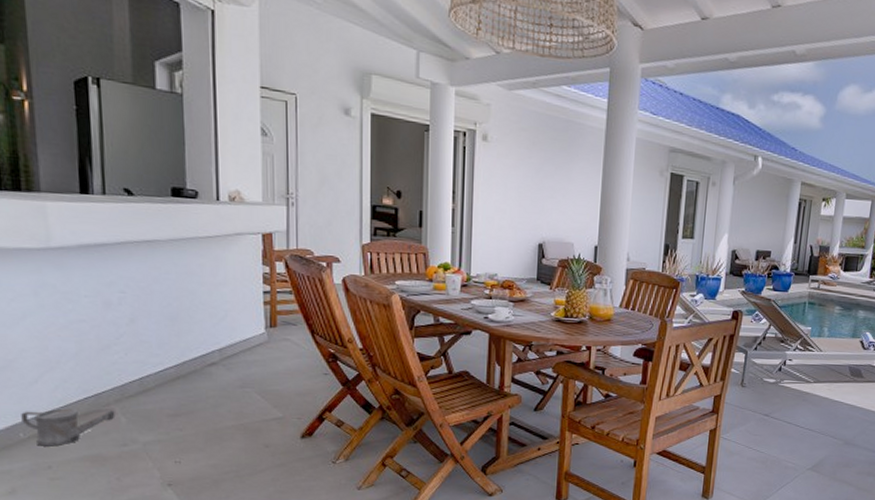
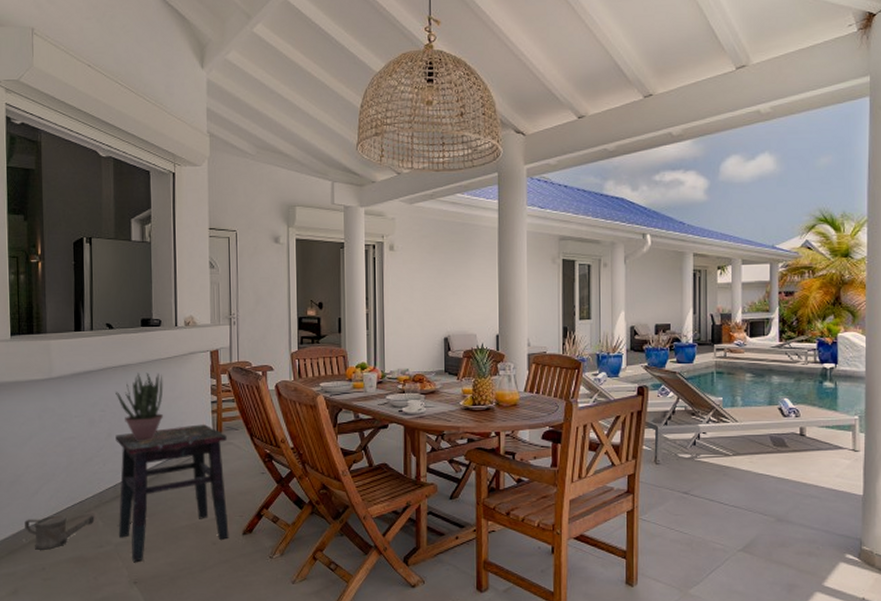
potted plant: none [139,251,202,331] -> present [115,373,163,441]
side table: none [140,316,285,463] -> present [115,424,229,562]

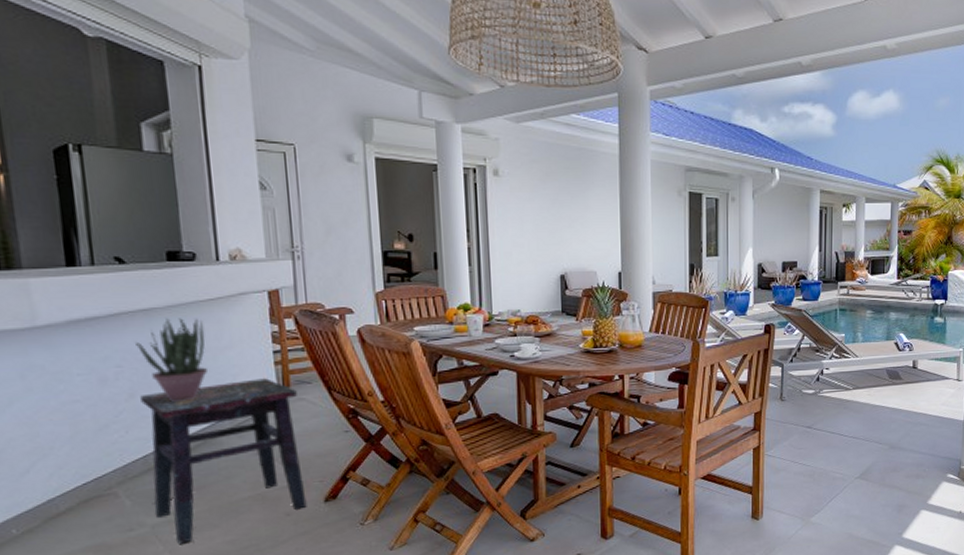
watering can: present [25,515,95,550] -> none [12,494,119,541]

